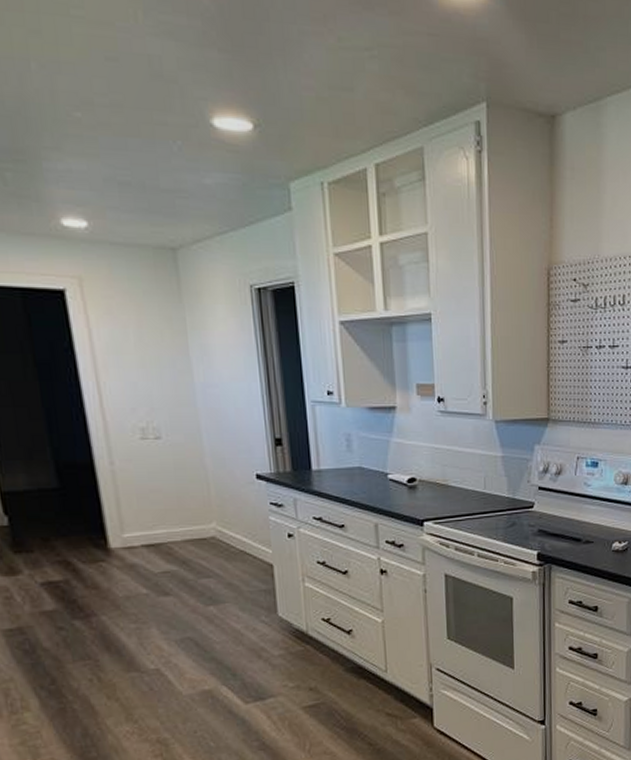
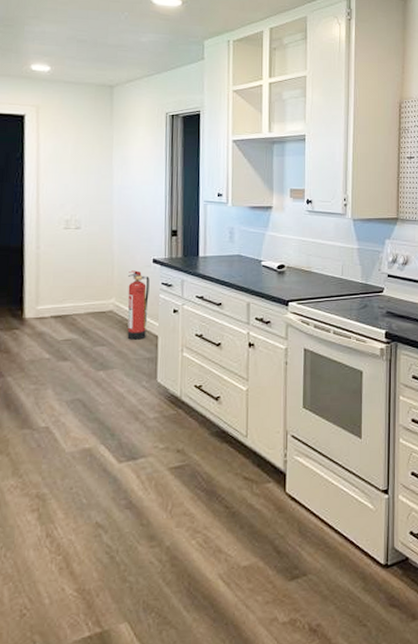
fire extinguisher: none [227,488,259,570] -> present [127,270,150,340]

